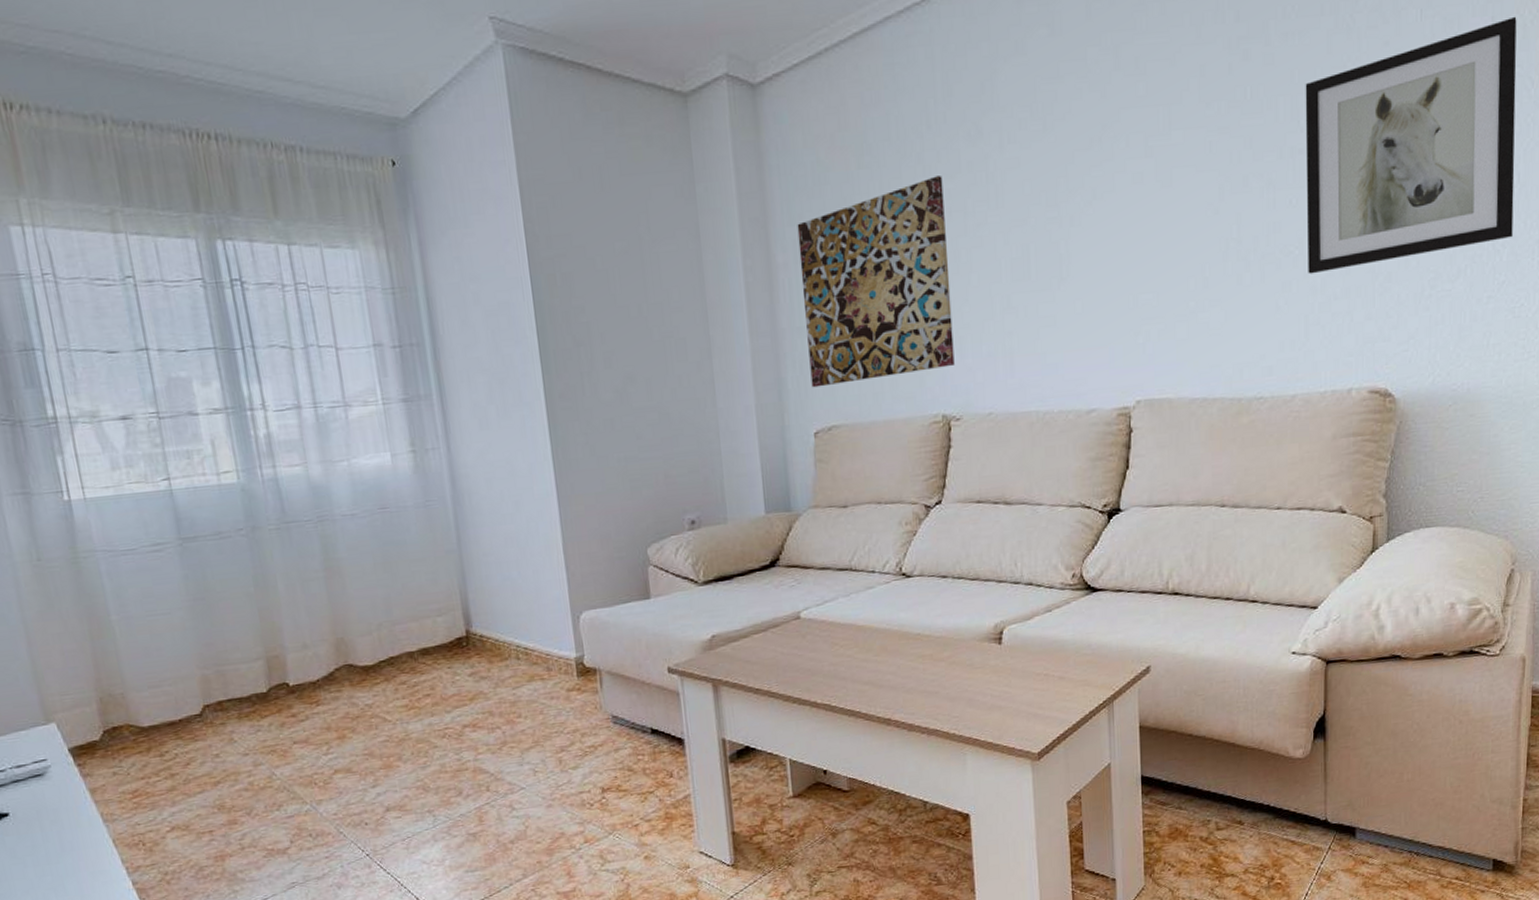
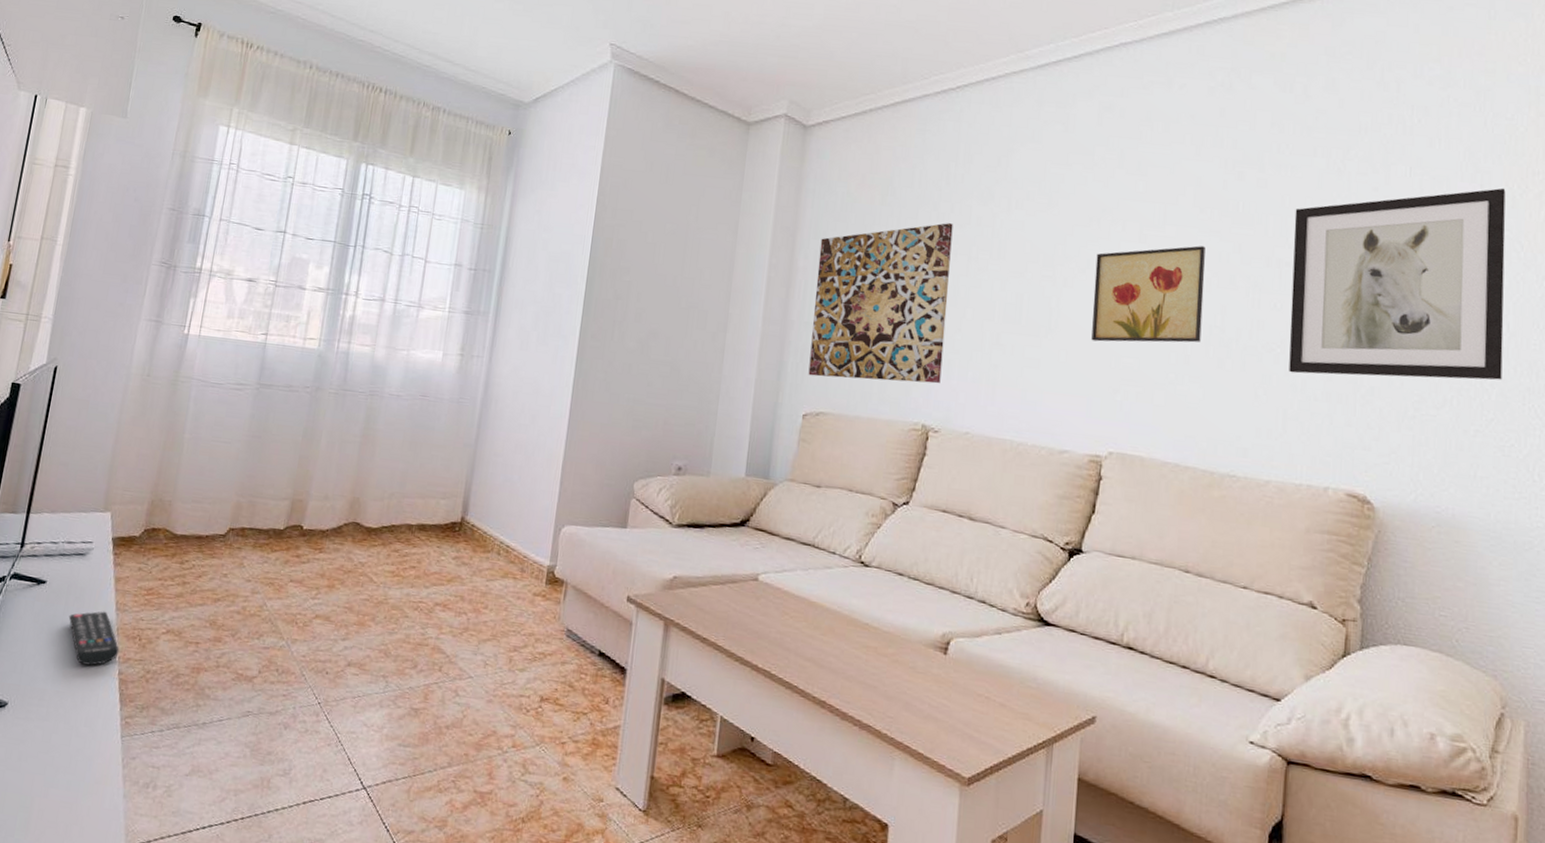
remote control: none [50,826,125,886] -> present [68,611,119,666]
wall art: none [1102,148,1218,283] -> present [1091,245,1205,343]

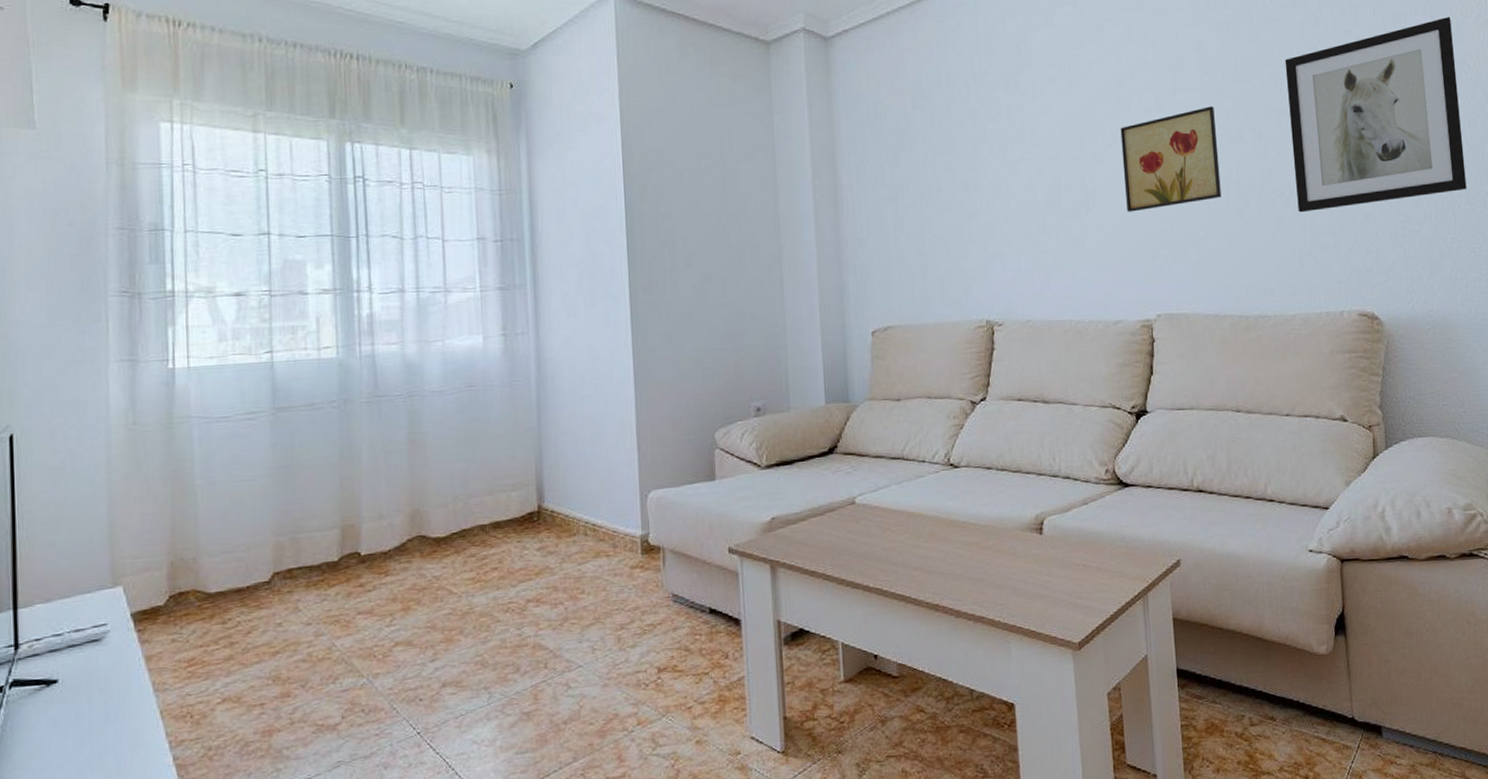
remote control: present [68,611,119,666] -> none [96,696,169,761]
wall art: present [808,223,953,384] -> none [860,118,997,292]

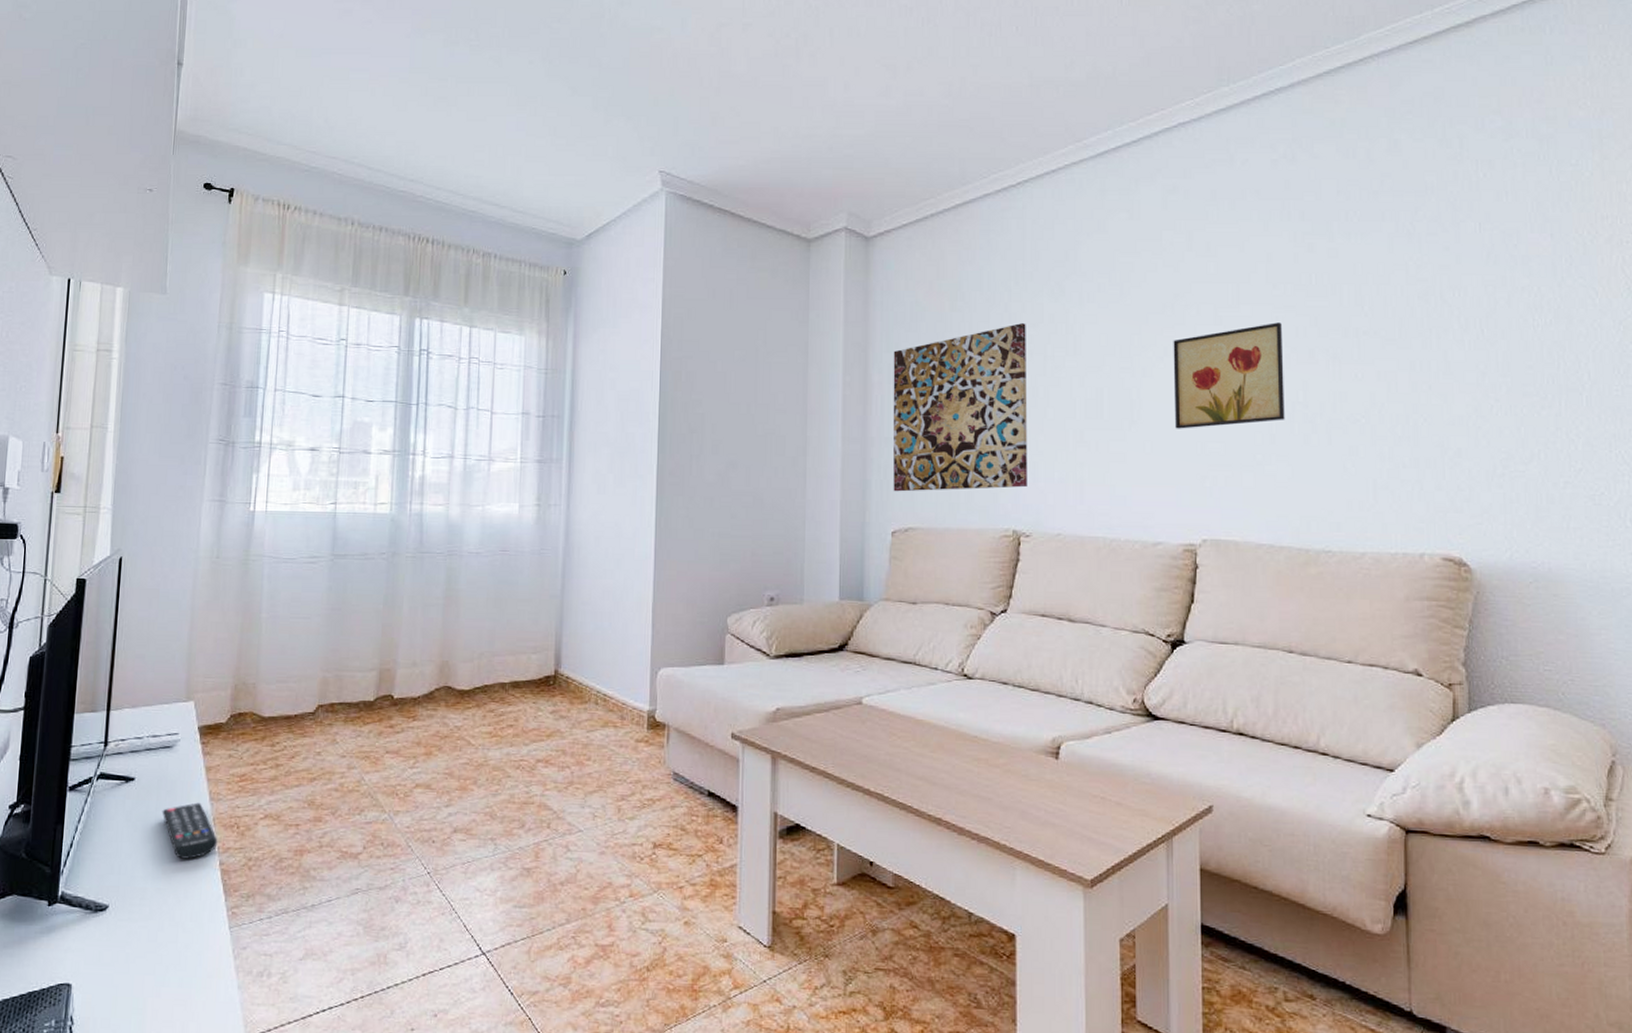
remote control: none [96,696,169,761] -> present [162,802,218,859]
wall art: none [860,118,997,292] -> present [893,323,1027,492]
wall art: present [1284,16,1467,213] -> none [1368,235,1587,442]

